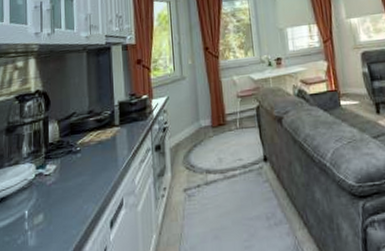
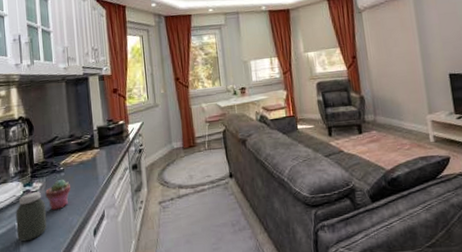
jar: none [26,175,59,234] -> present [16,192,47,242]
potted succulent: none [59,160,87,198] -> present [45,178,71,211]

